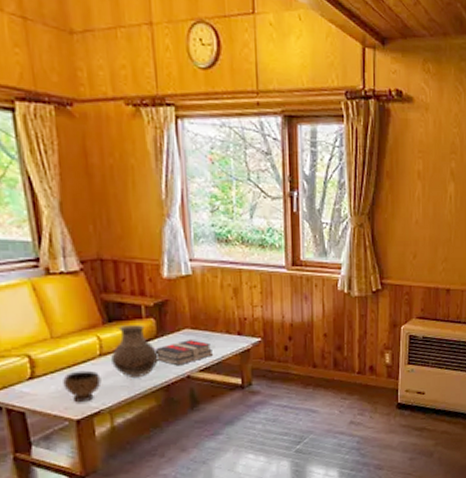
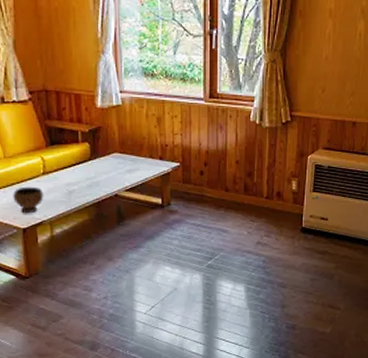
vase: present [111,324,158,377] -> none [52,147,91,194]
book: present [156,340,213,366] -> none [90,163,137,185]

